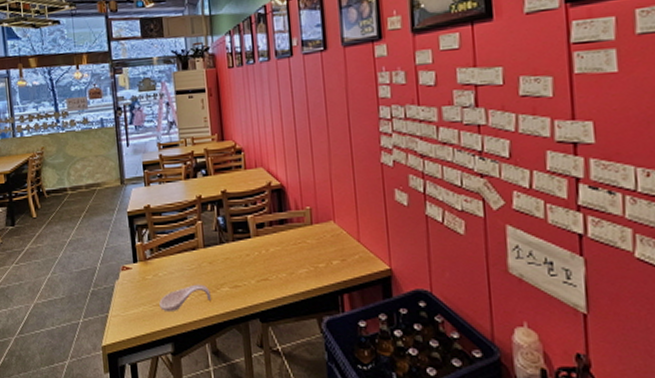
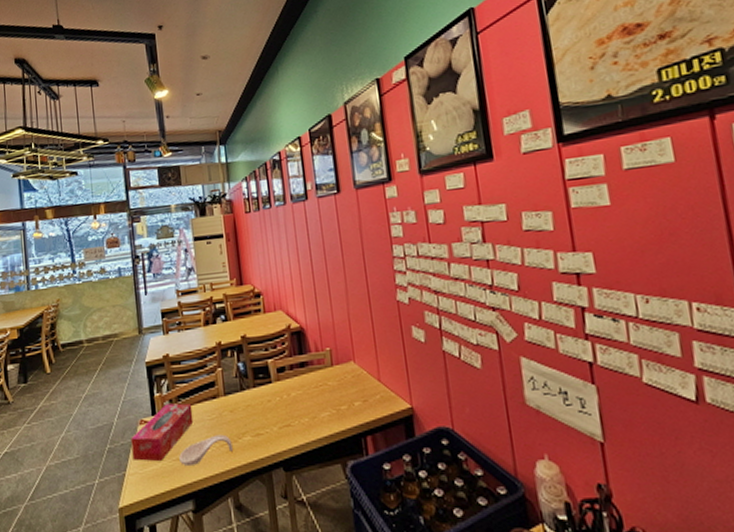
tissue box: none [113,252,174,306] -> present [131,403,194,462]

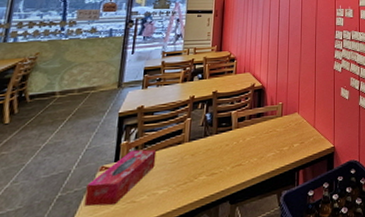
spoon rest: present [179,434,233,466] -> none [134,175,188,207]

